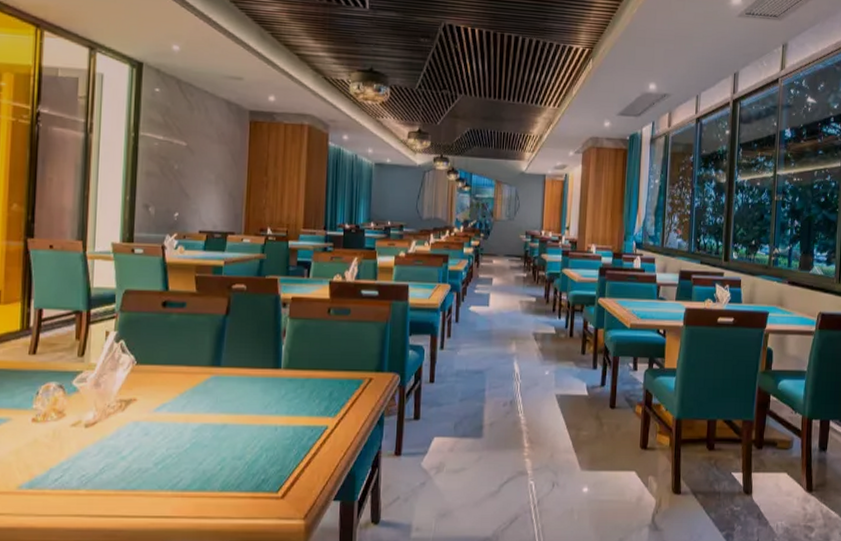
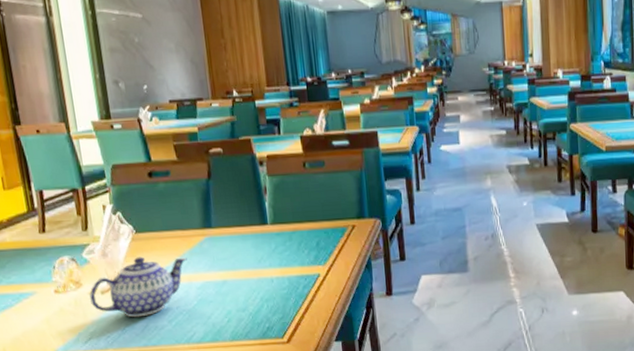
teapot: none [70,390,188,457] -> present [89,256,187,318]

